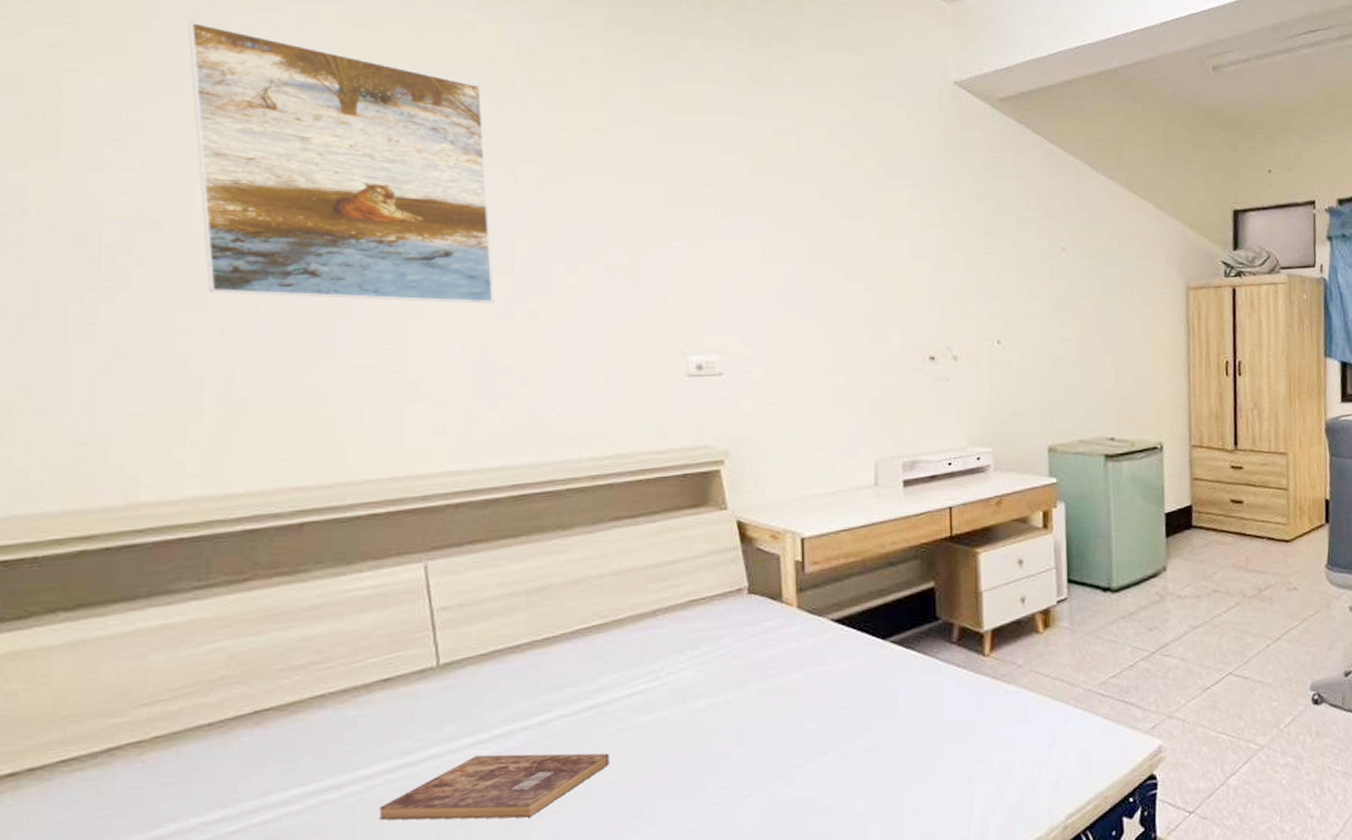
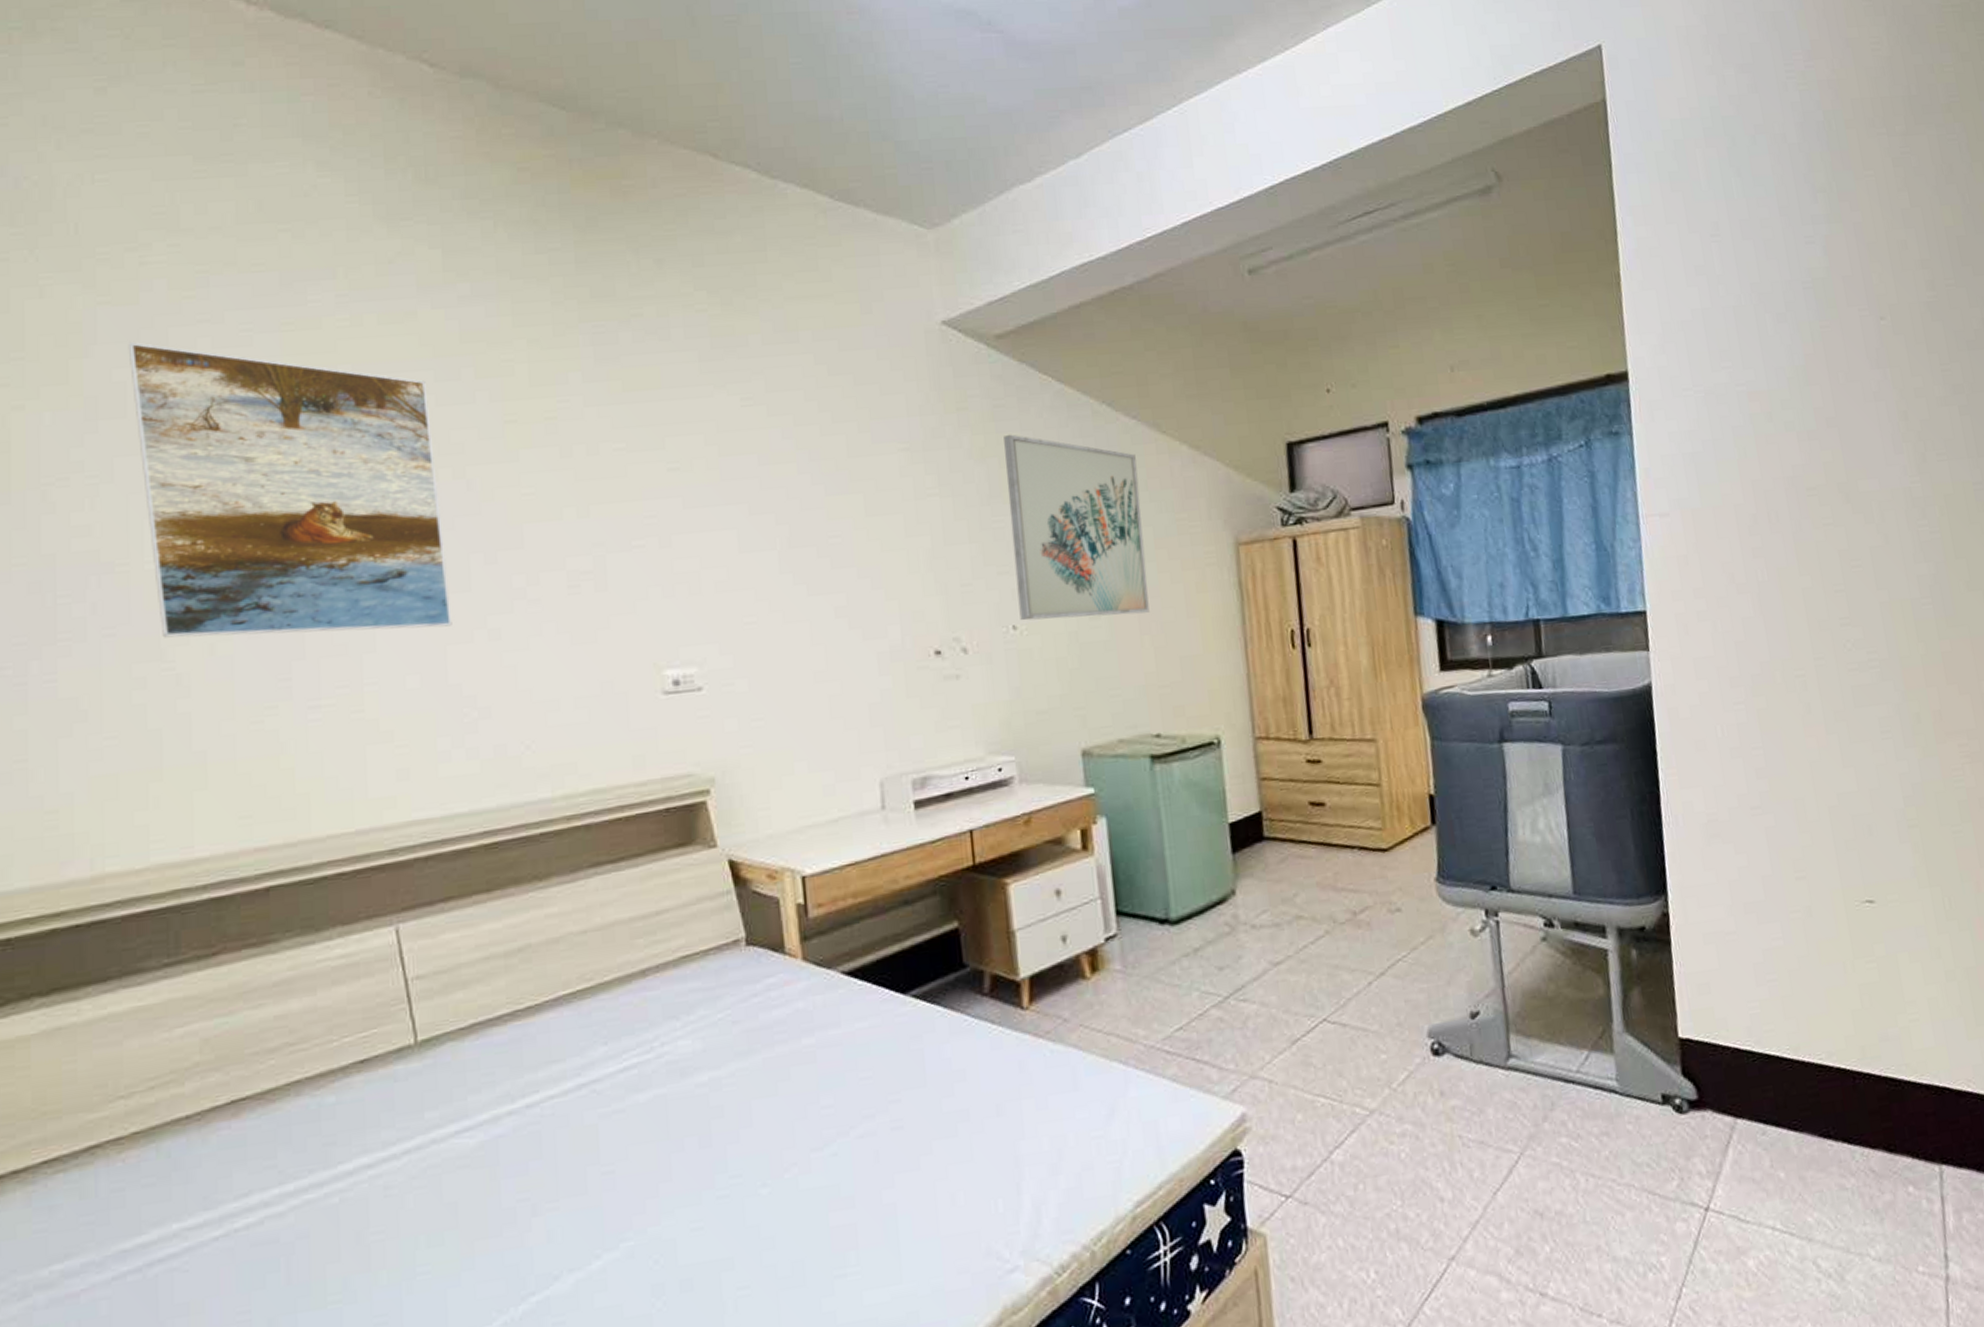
bible: present [379,753,610,820] -> none [363,1138,605,1222]
wall art: none [1000,182,1113,339] -> present [1004,434,1150,621]

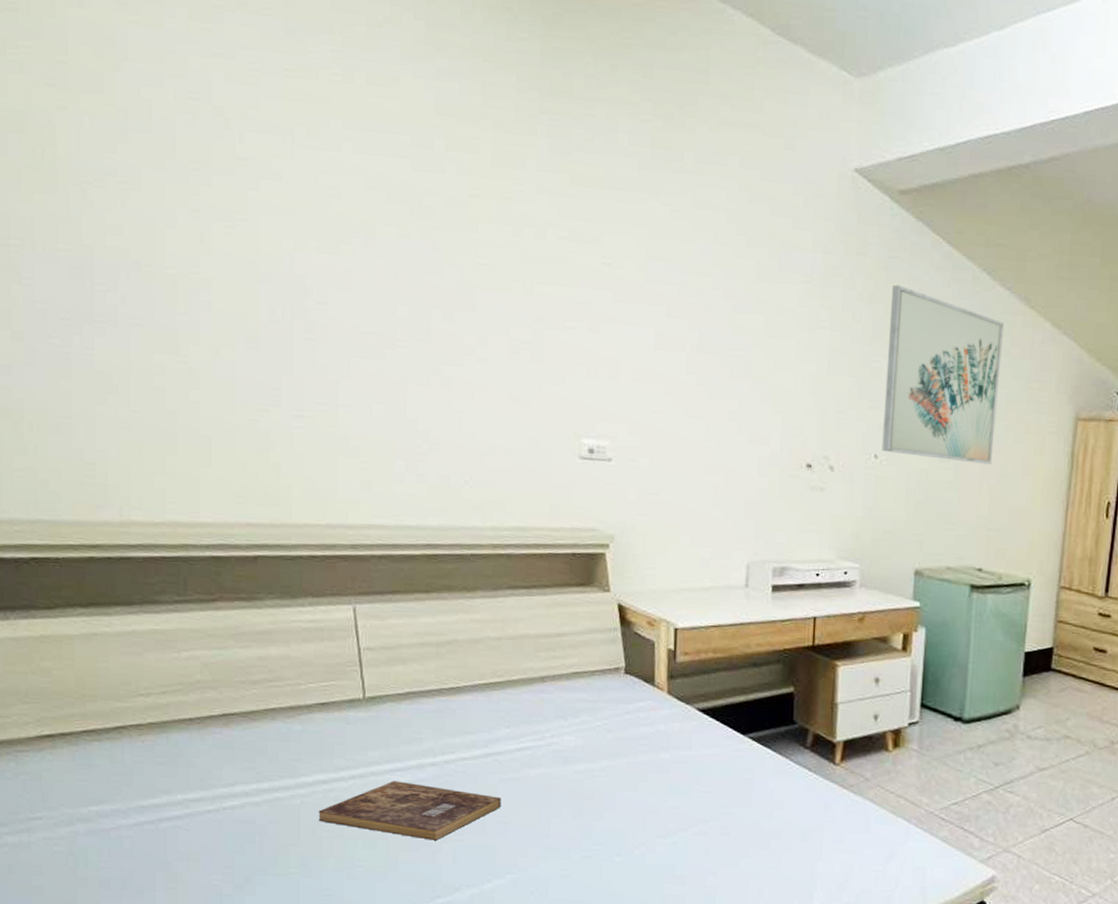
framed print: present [128,342,452,638] -> none [154,64,413,368]
bible: none [363,1138,605,1222] -> present [318,780,501,840]

